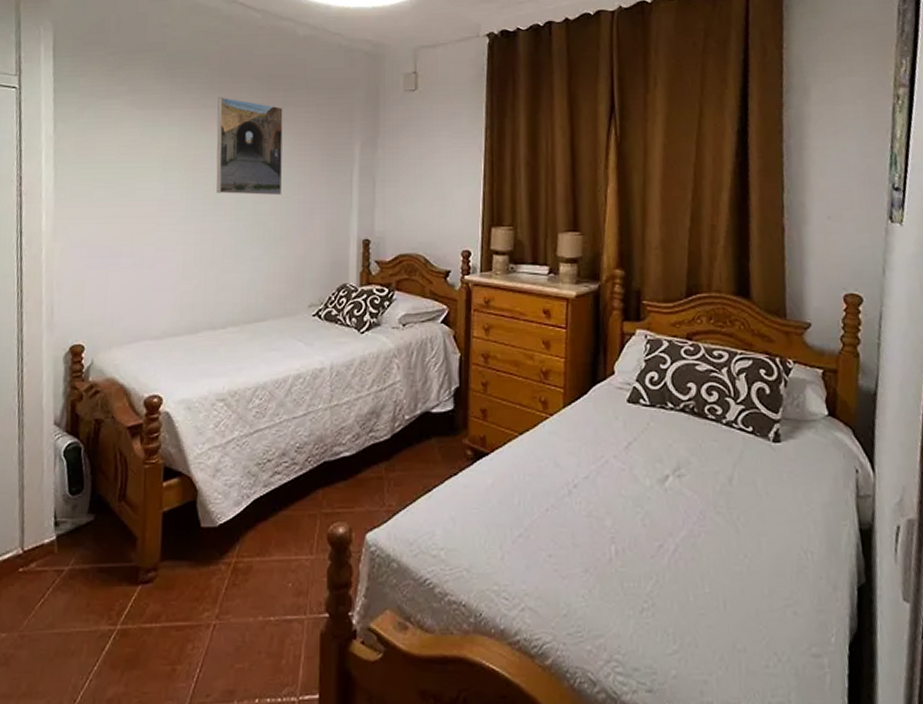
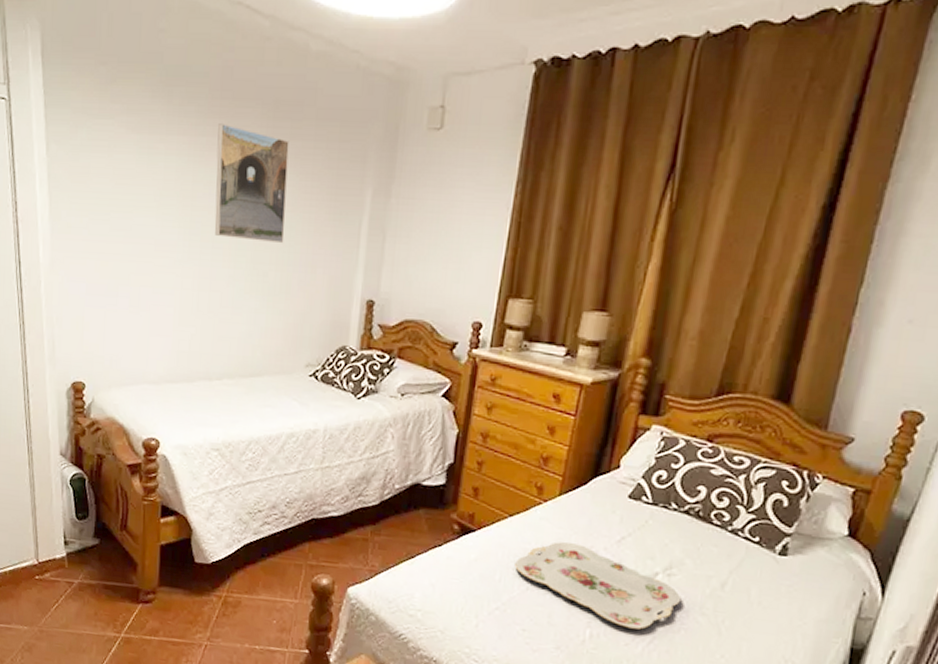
serving tray: none [531,455,695,538] -> present [515,542,681,630]

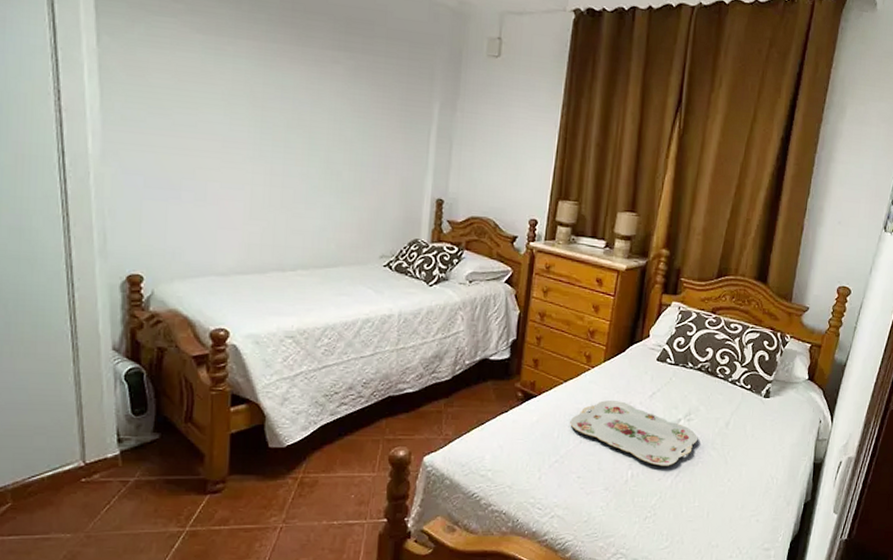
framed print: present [214,124,289,244] -> none [287,33,361,147]

